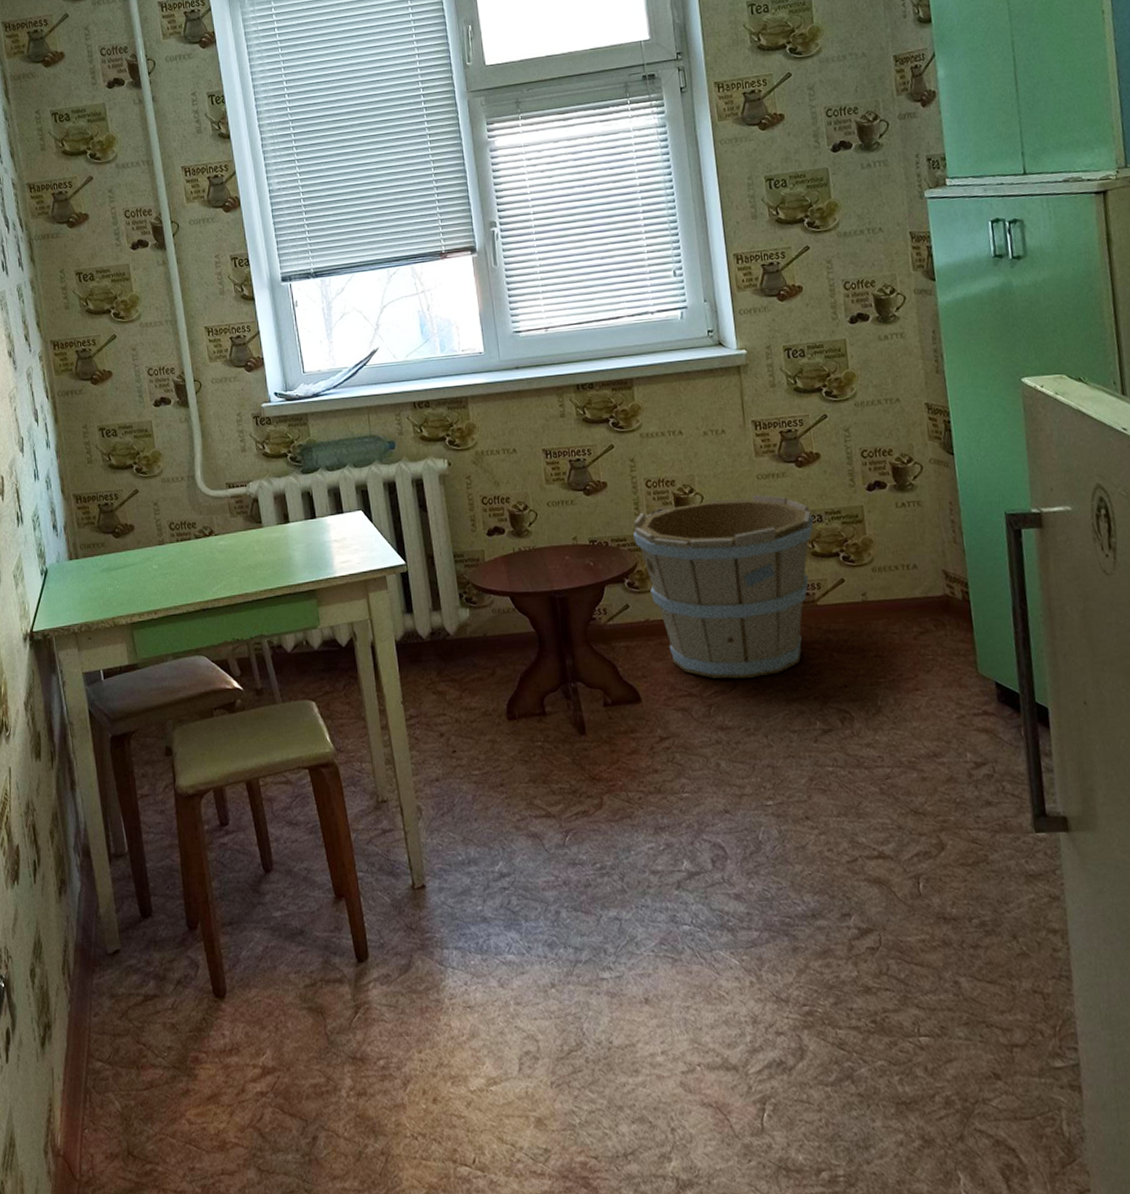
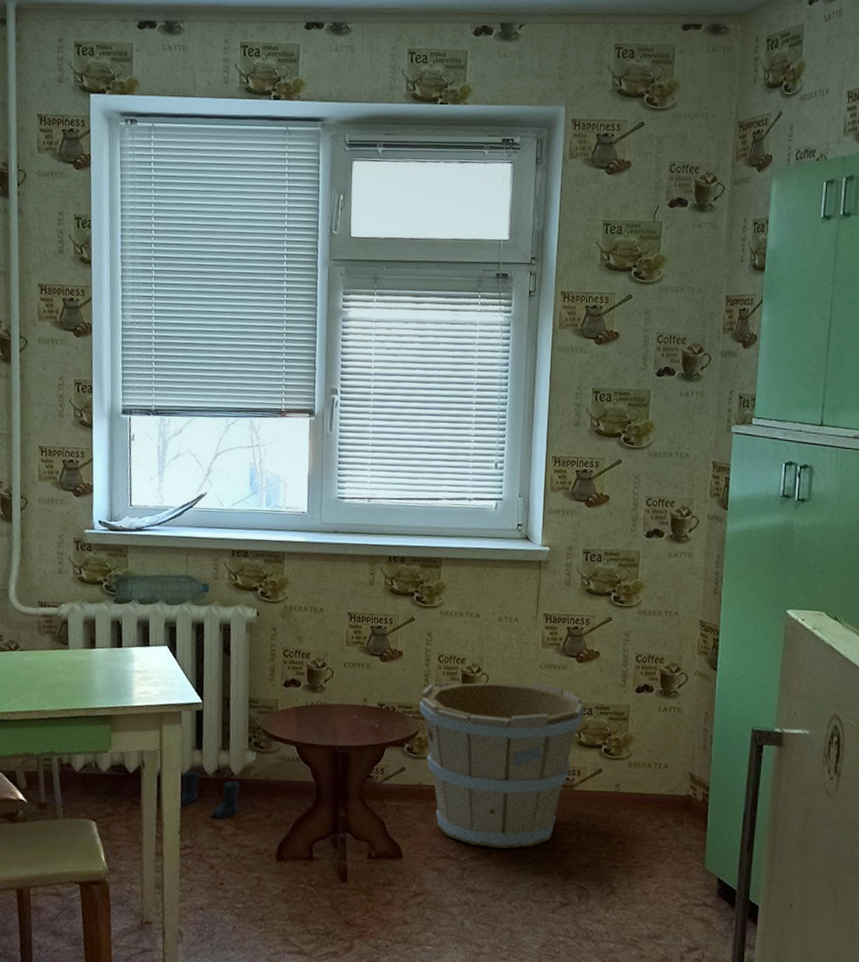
boots: none [395,635,460,683] -> present [178,770,241,819]

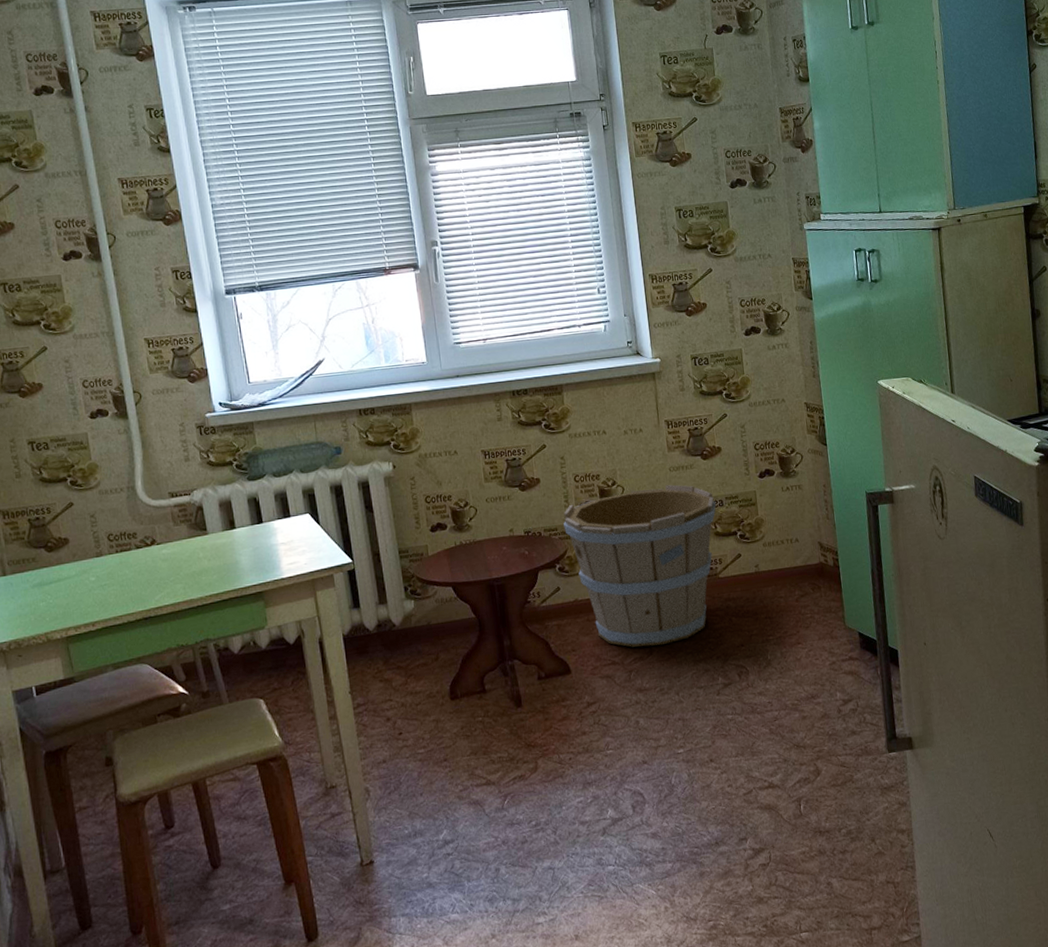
boots: present [178,770,241,819] -> none [343,629,406,672]

